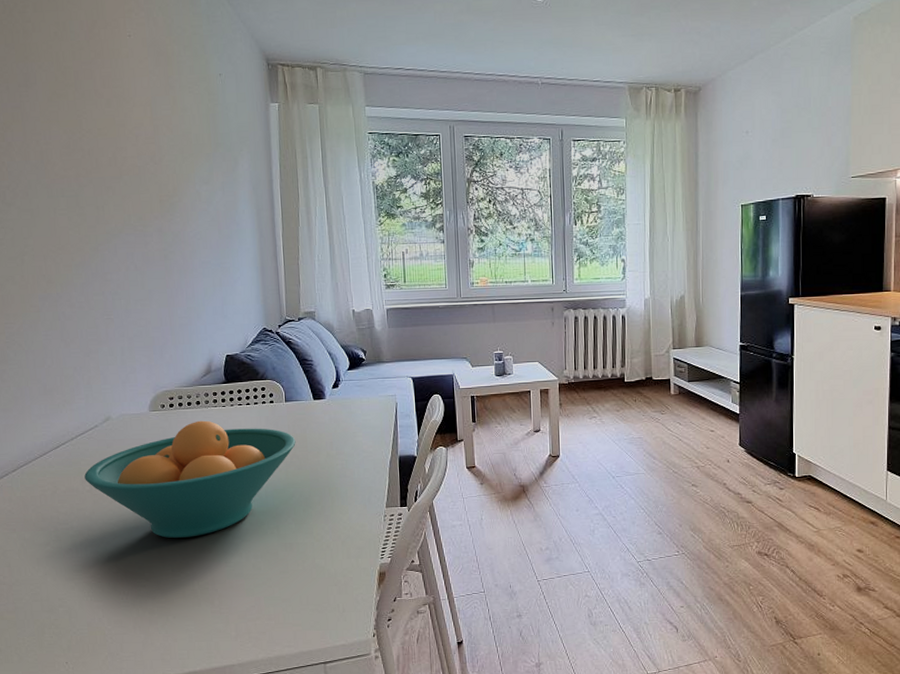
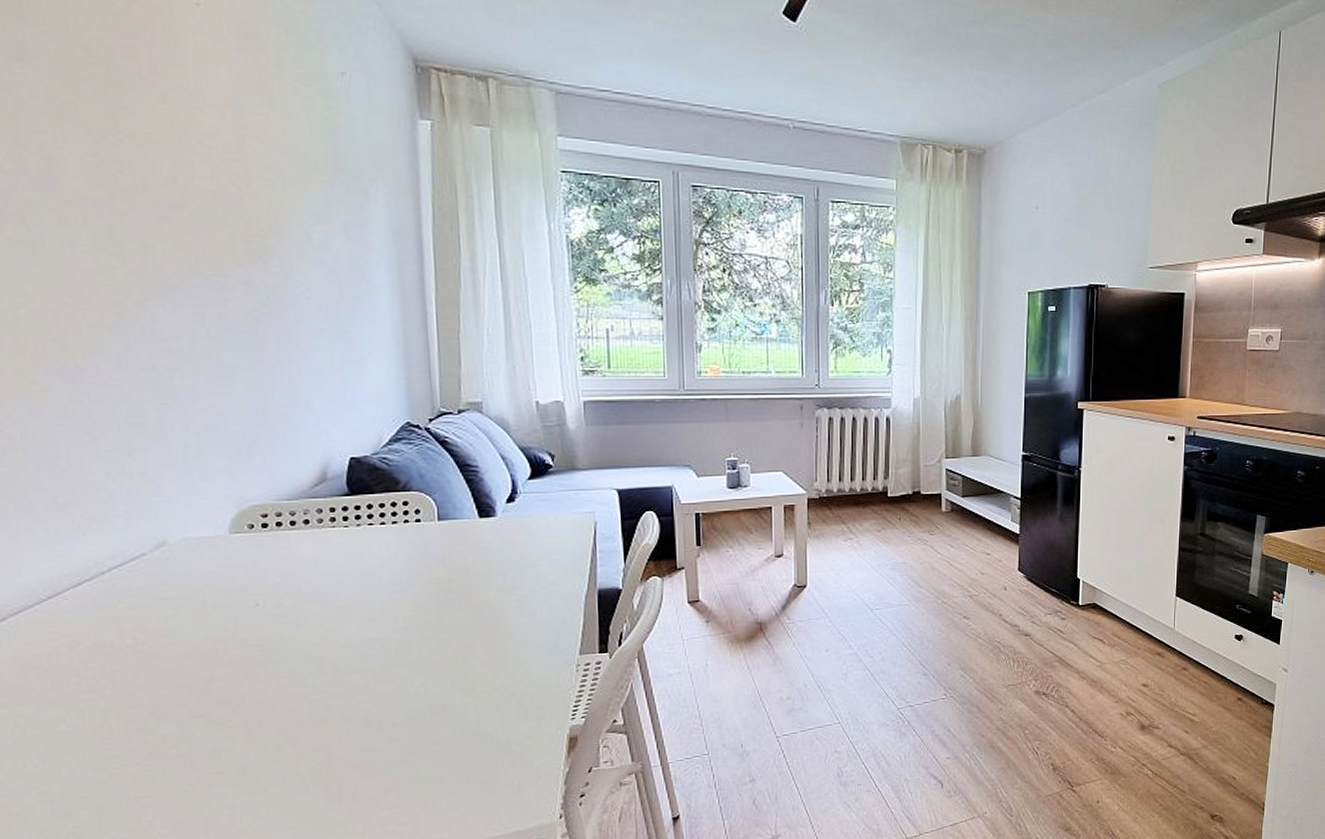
fruit bowl: present [84,420,296,538] -> none [123,545,453,706]

